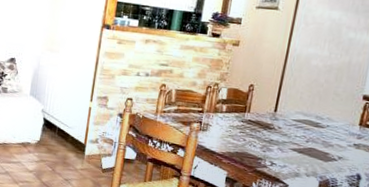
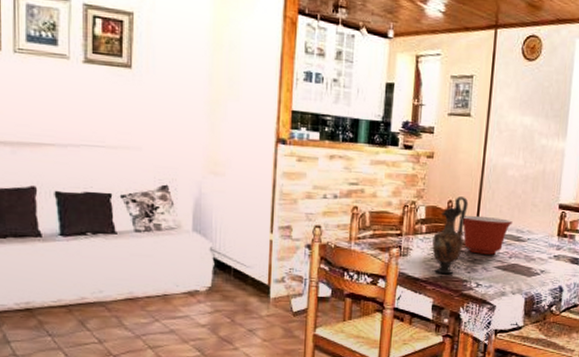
vase: none [230,81,270,151] -> present [432,196,469,275]
mixing bowl: none [259,98,313,138] -> present [460,215,513,255]

